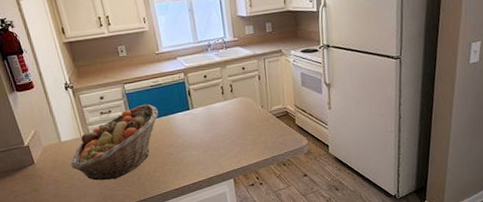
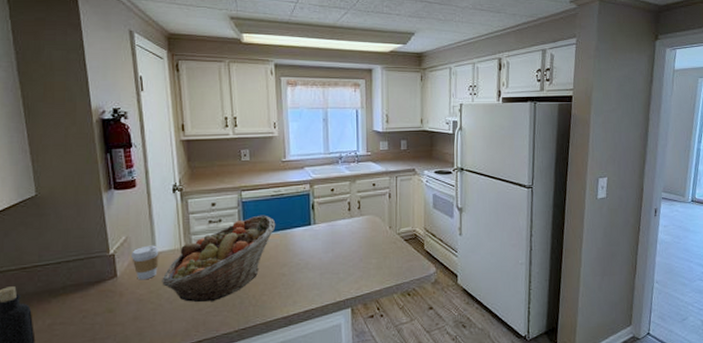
coffee cup: none [42,136,66,165] -> present [132,245,159,280]

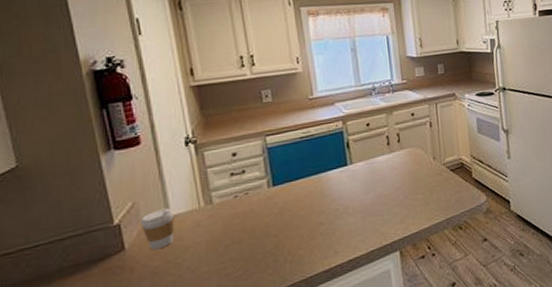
fruit basket: present [162,215,276,303] -> none [179,159,308,268]

